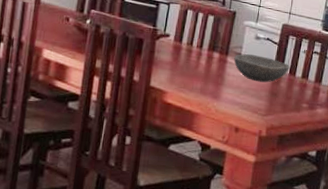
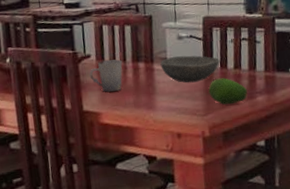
cup: none [164,42,199,74] -> present [89,59,123,92]
fruit: none [273,83,309,110] -> present [208,78,248,105]

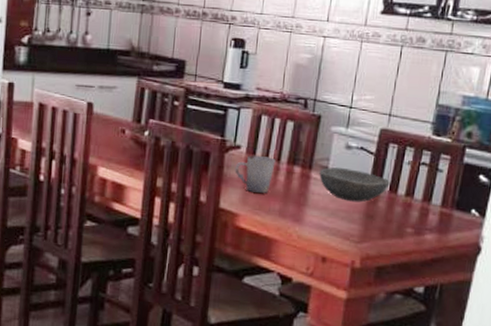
fruit: present [208,78,248,105] -> none [369,203,415,236]

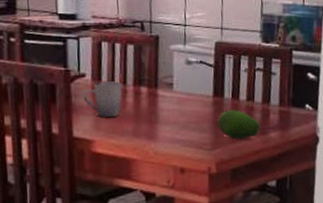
bowl: present [319,167,390,203] -> none [165,82,232,113]
fruit: none [369,203,415,236] -> present [217,110,260,139]

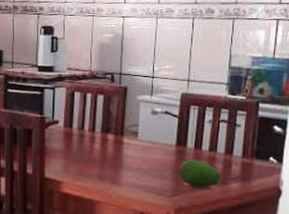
cup: present [83,80,122,117] -> none [55,127,91,161]

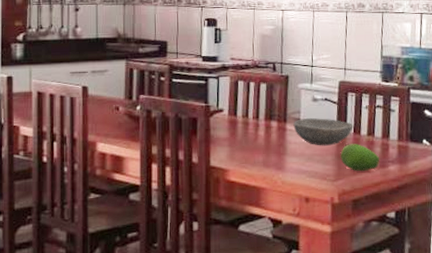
bowl: none [130,131,194,161] -> present [293,117,353,146]

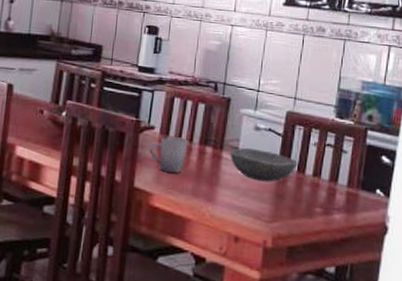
cup: none [220,115,255,148] -> present [149,135,188,173]
fruit: present [340,144,380,171] -> none [279,183,324,216]

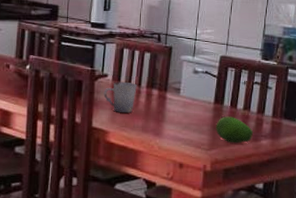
bowl: present [230,147,298,182] -> none [173,88,231,117]
fruit: none [279,183,324,216] -> present [216,116,253,143]

